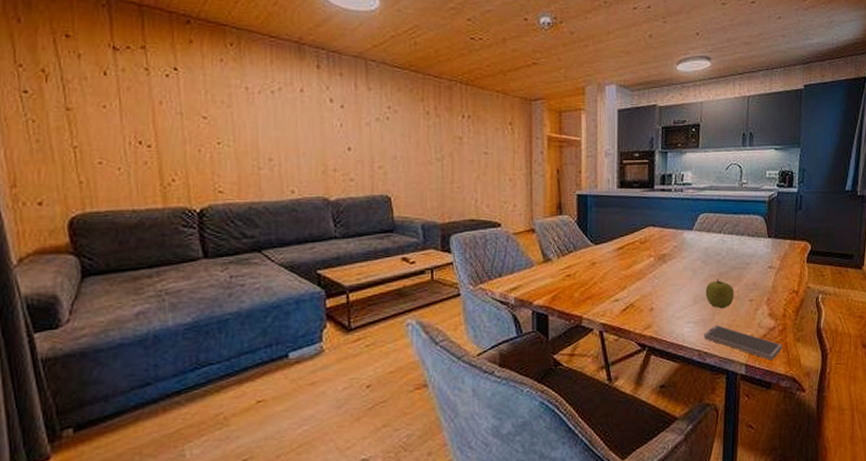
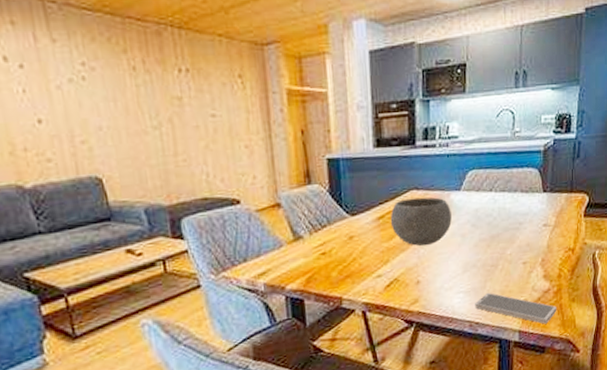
bowl: none [629,233,684,277] -> present [390,197,452,246]
fruit: present [705,279,734,309] -> none [476,242,506,275]

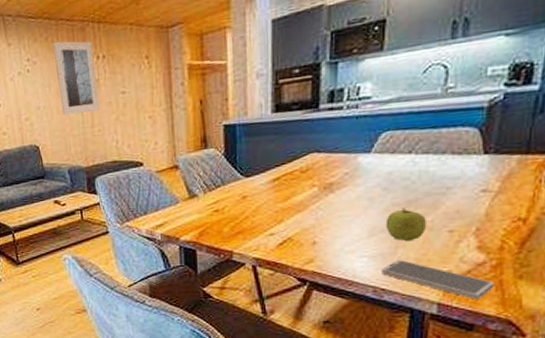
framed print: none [118,44,184,140] -> present [53,41,99,116]
bowl: present [390,197,452,246] -> none [286,159,358,208]
fruit: none [476,242,506,275] -> present [385,207,426,242]

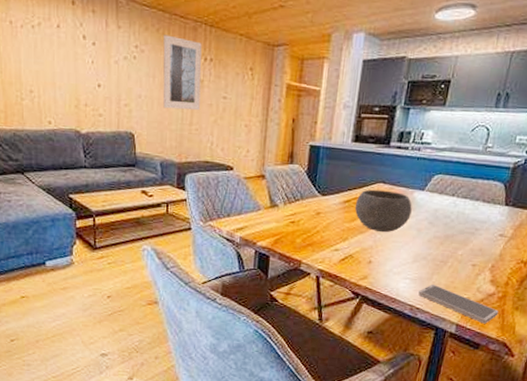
bowl: none [286,159,358,208] -> present [354,189,412,233]
fruit: present [385,207,426,242] -> none [426,241,458,270]

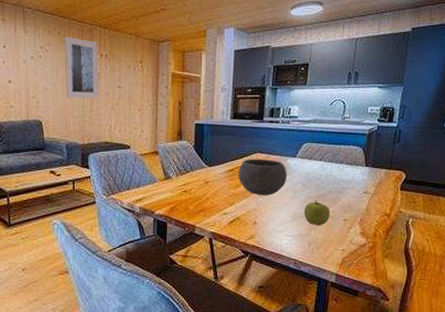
smartphone: present [418,284,499,324] -> none [300,239,371,272]
fruit: none [426,241,458,270] -> present [304,200,330,226]

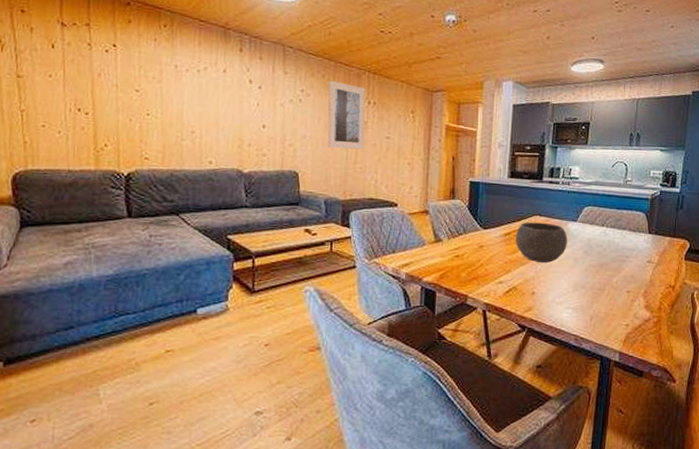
fruit: present [304,200,330,226] -> none [585,269,612,298]

